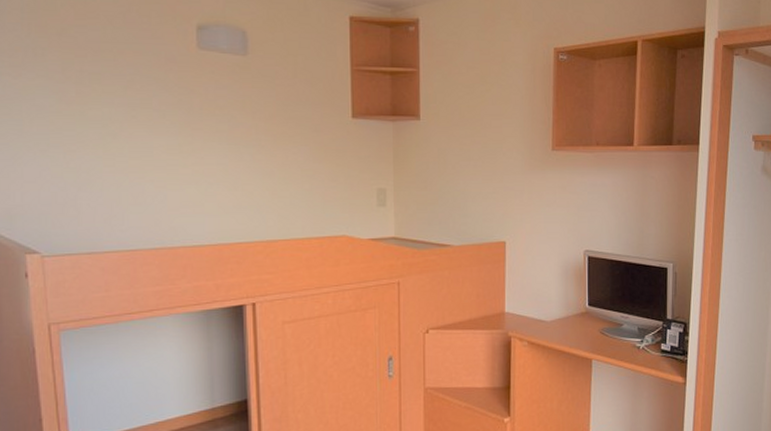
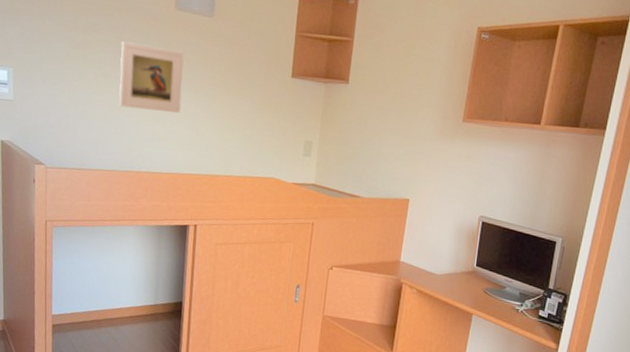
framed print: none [130,90,218,172] -> present [119,41,184,113]

